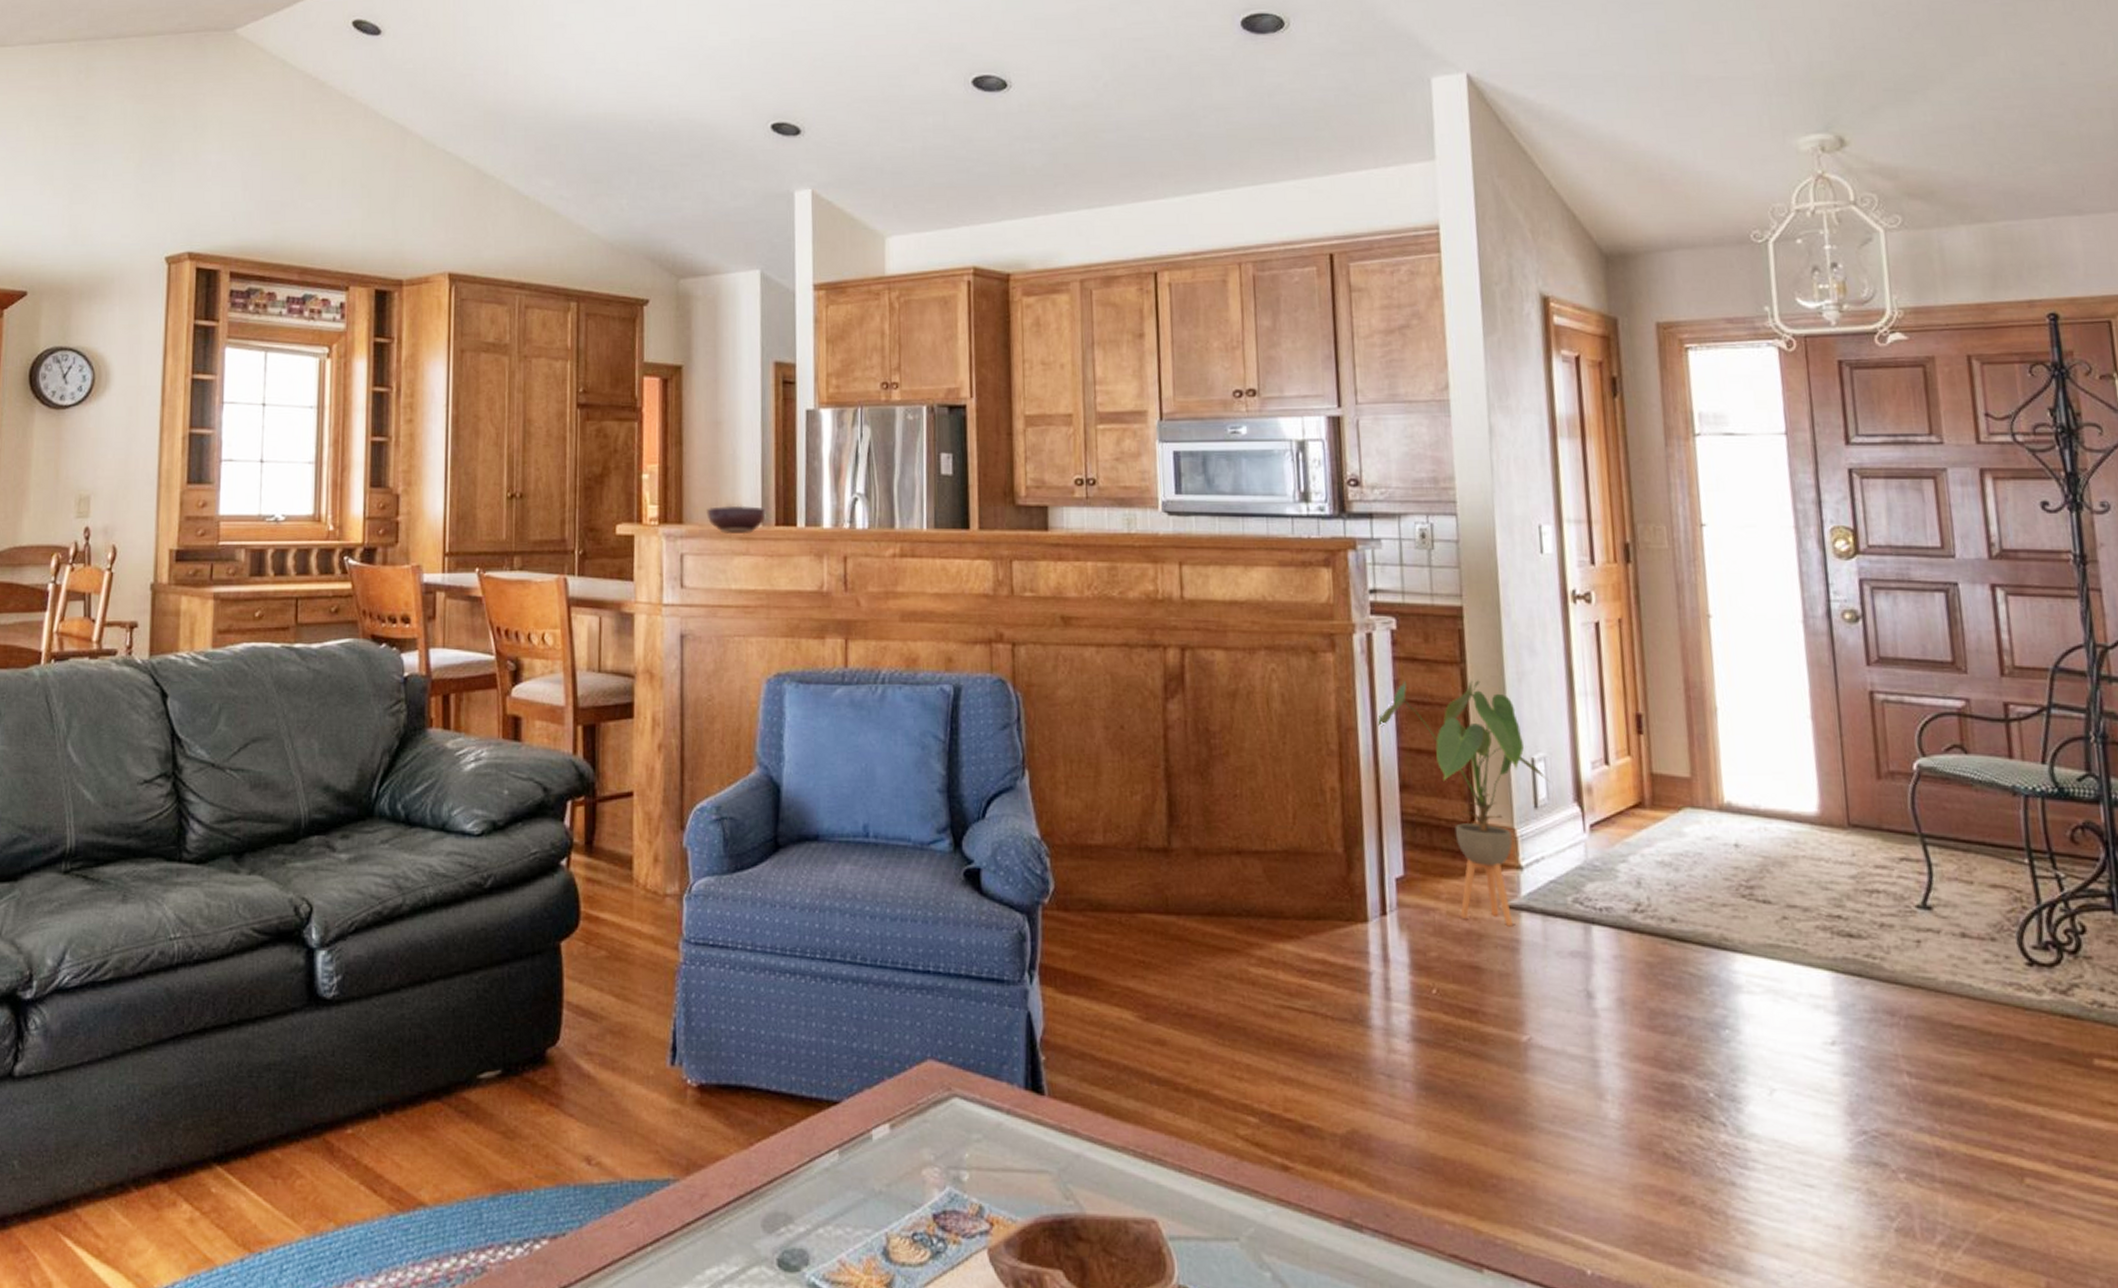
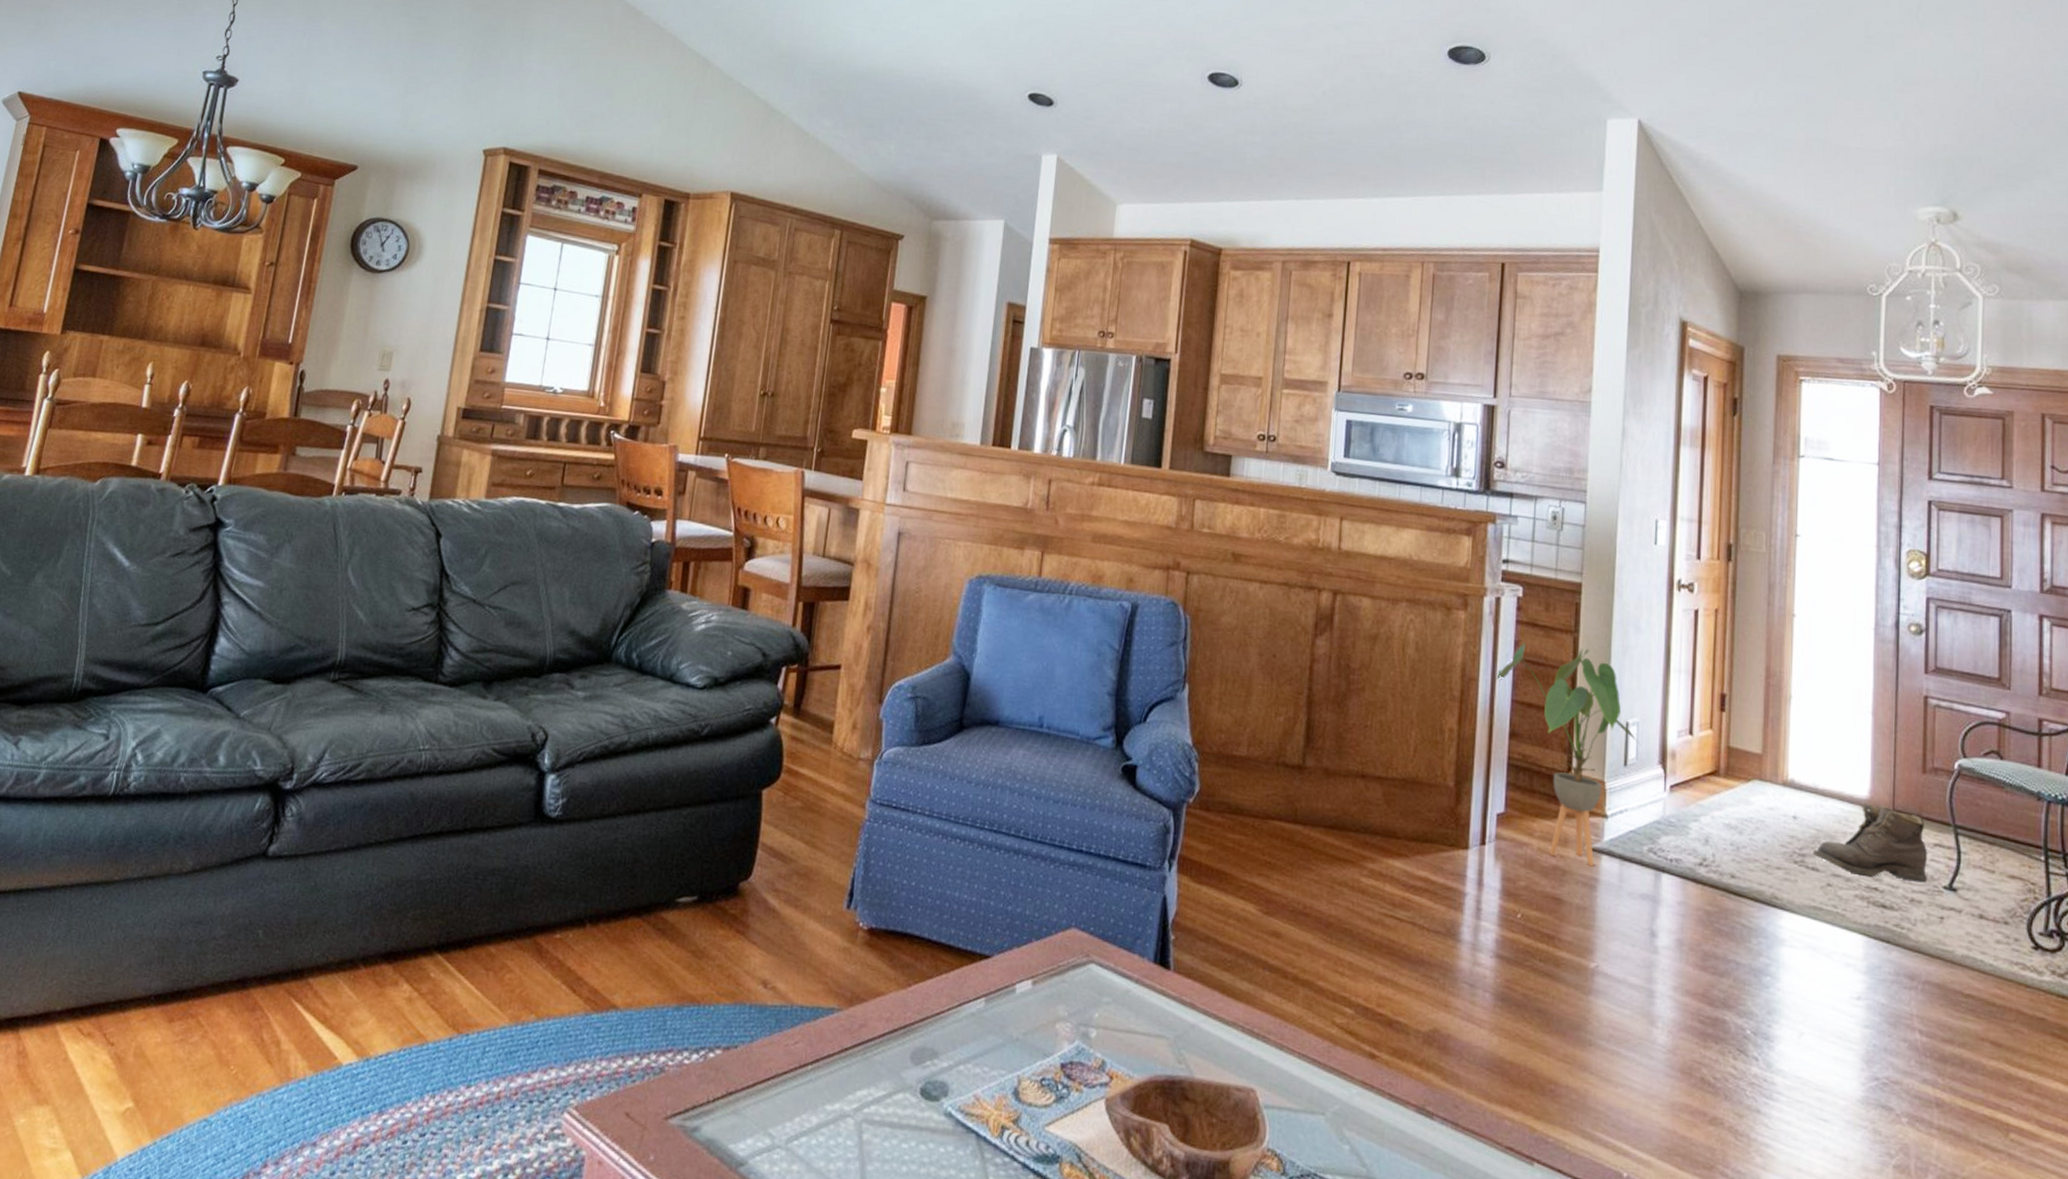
bowl: present [706,505,766,535] -> none [933,423,985,451]
boot: none [1761,821,1897,904] -> present [1812,803,1928,883]

